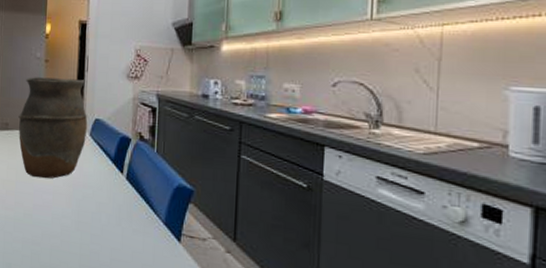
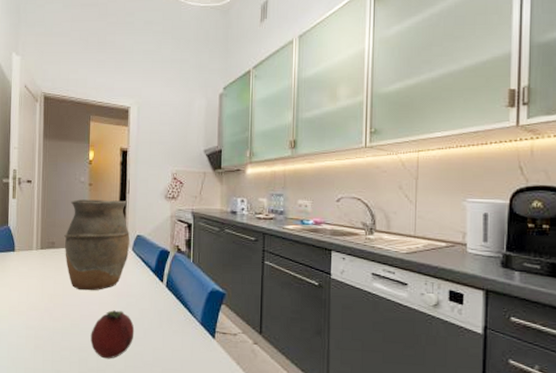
fruit: none [43,201,91,256] -> present [90,310,135,359]

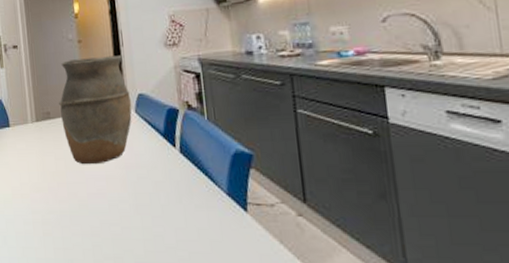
fruit: present [90,310,135,359] -> none [101,185,151,244]

